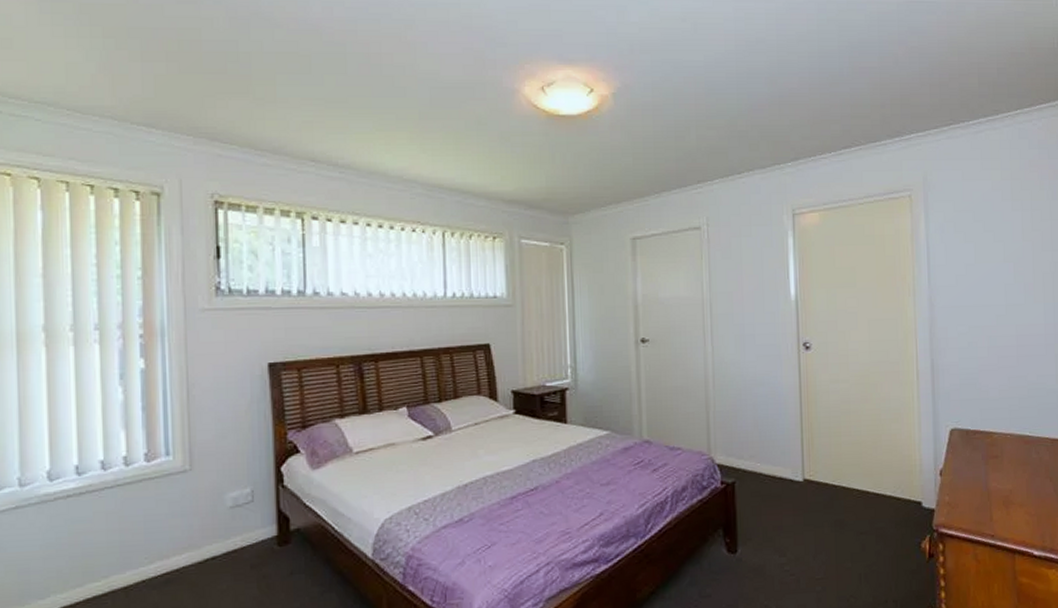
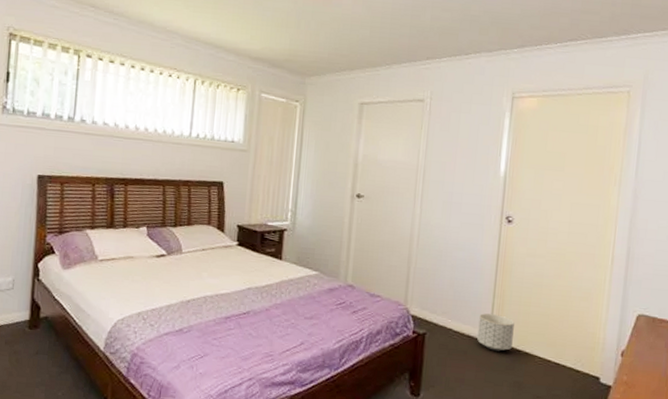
planter: none [789,450,828,490] -> present [477,313,515,352]

